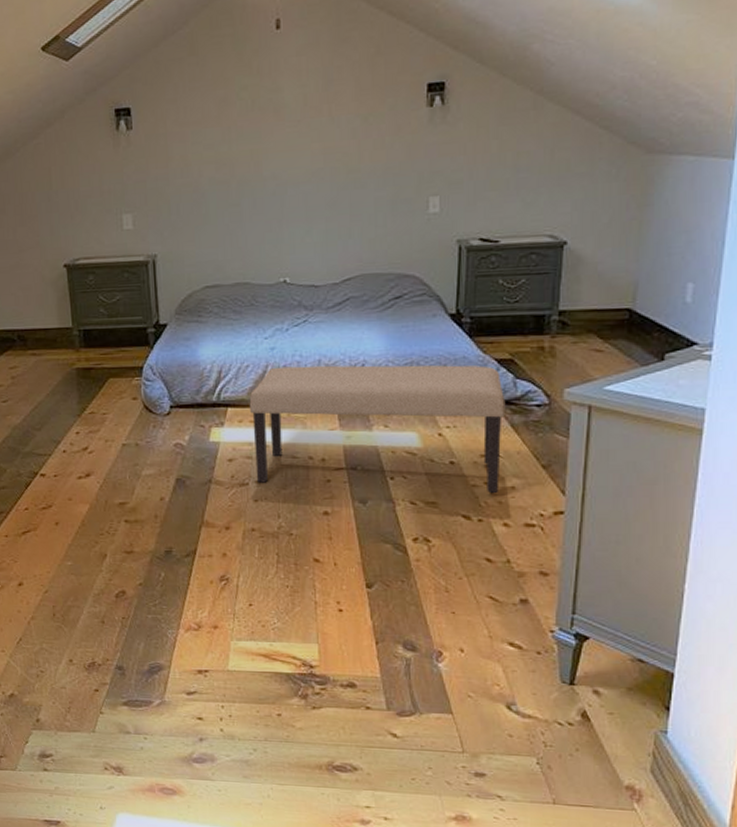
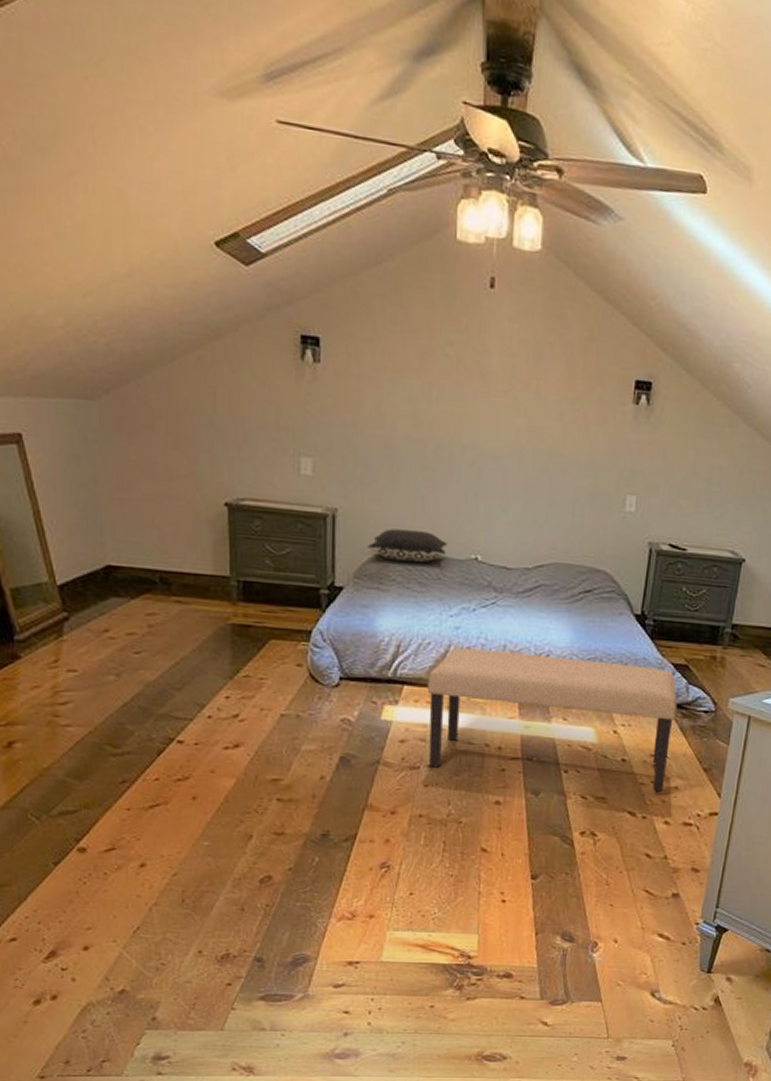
pillow: none [184,263,257,294] -> present [366,528,448,563]

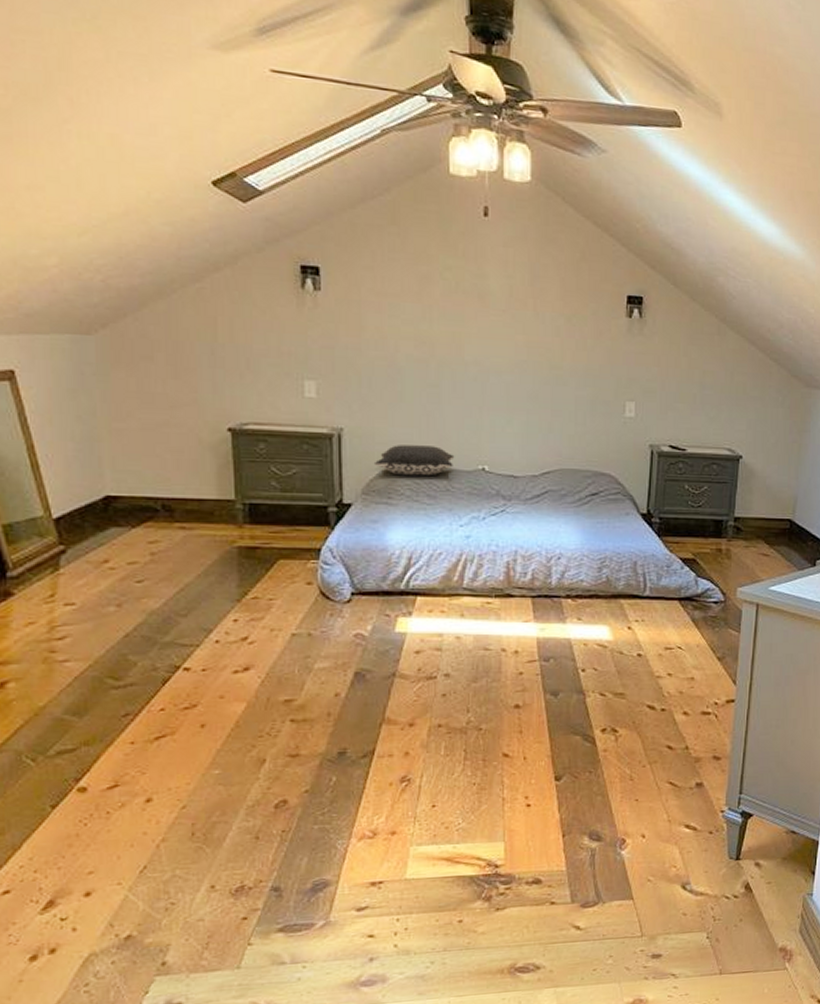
bench: present [427,647,678,793] -> none [441,556,688,685]

